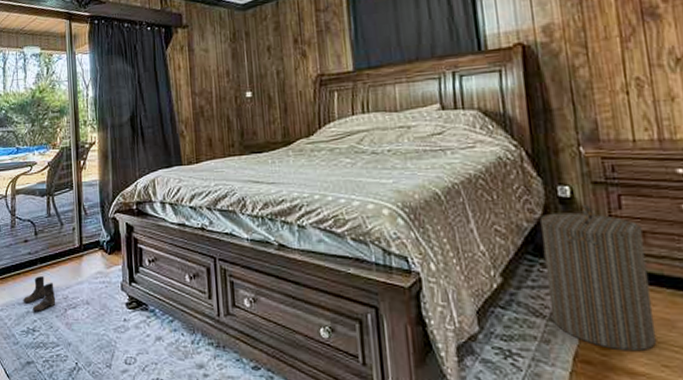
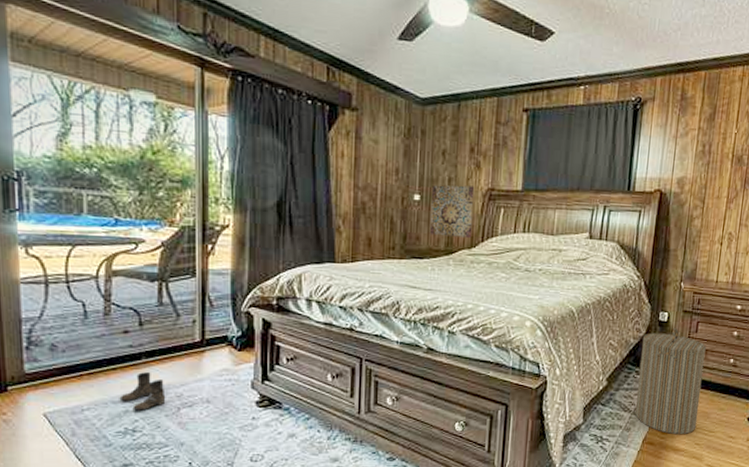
wall art: none [261,75,308,129] -> present [429,185,475,238]

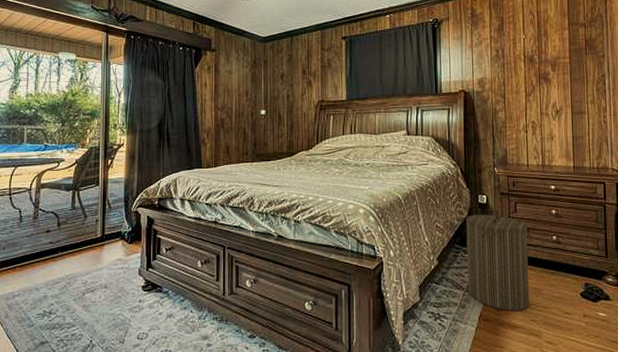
boots: present [119,372,166,411] -> none [41,264,75,296]
wall art: present [429,185,475,238] -> none [274,100,309,141]

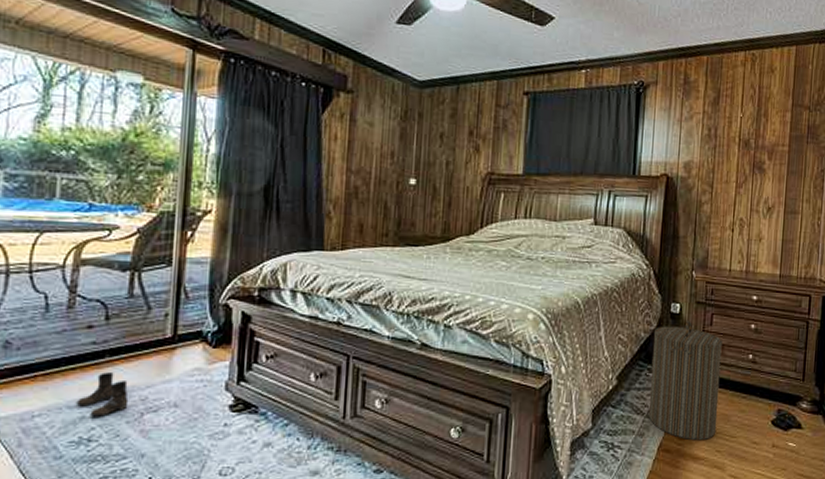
boots: none [41,264,75,296] -> present [75,372,129,417]

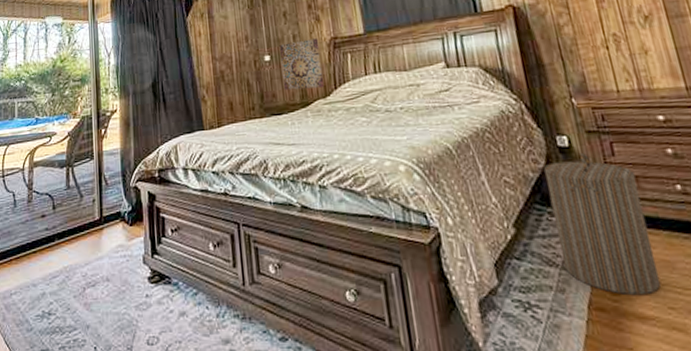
boots: present [75,372,129,417] -> none [38,253,74,293]
wall art: none [425,168,474,224] -> present [278,38,325,91]

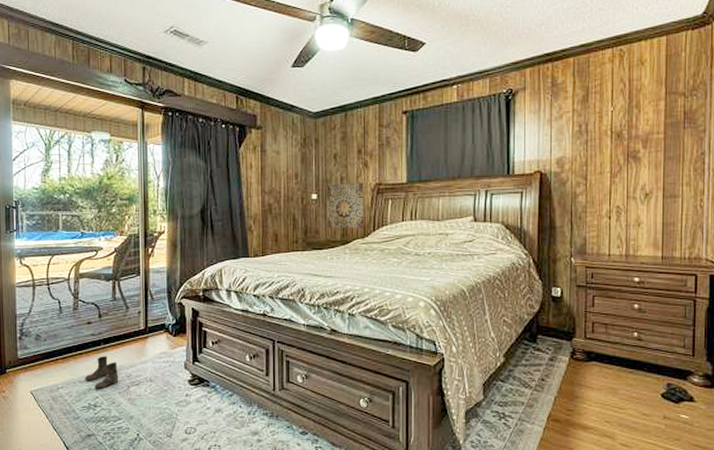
boots: none [38,253,74,293] -> present [84,356,119,389]
laundry hamper: present [543,152,661,296] -> none [536,302,605,412]

